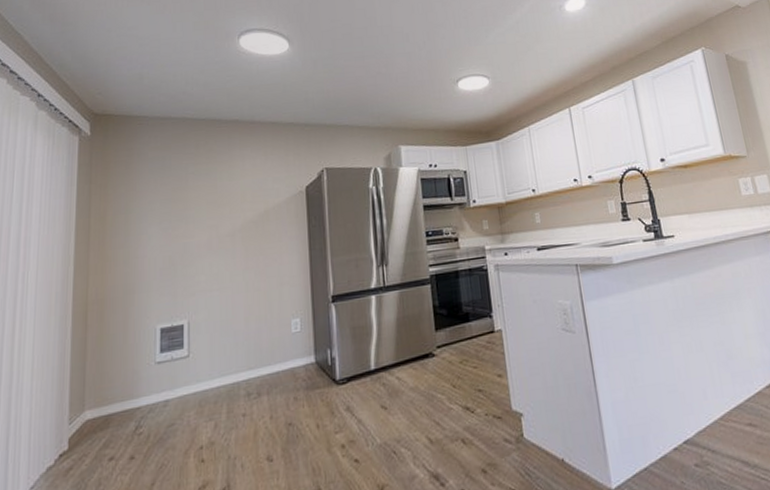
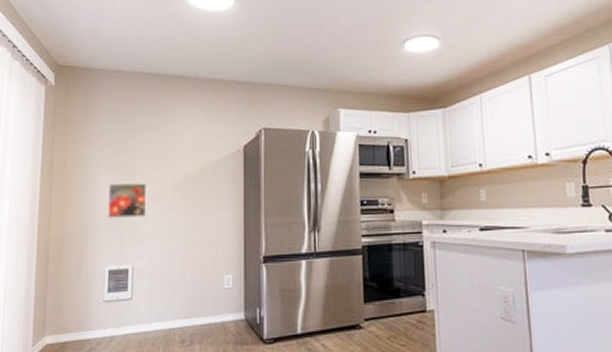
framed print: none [158,231,203,273] -> present [108,182,147,218]

